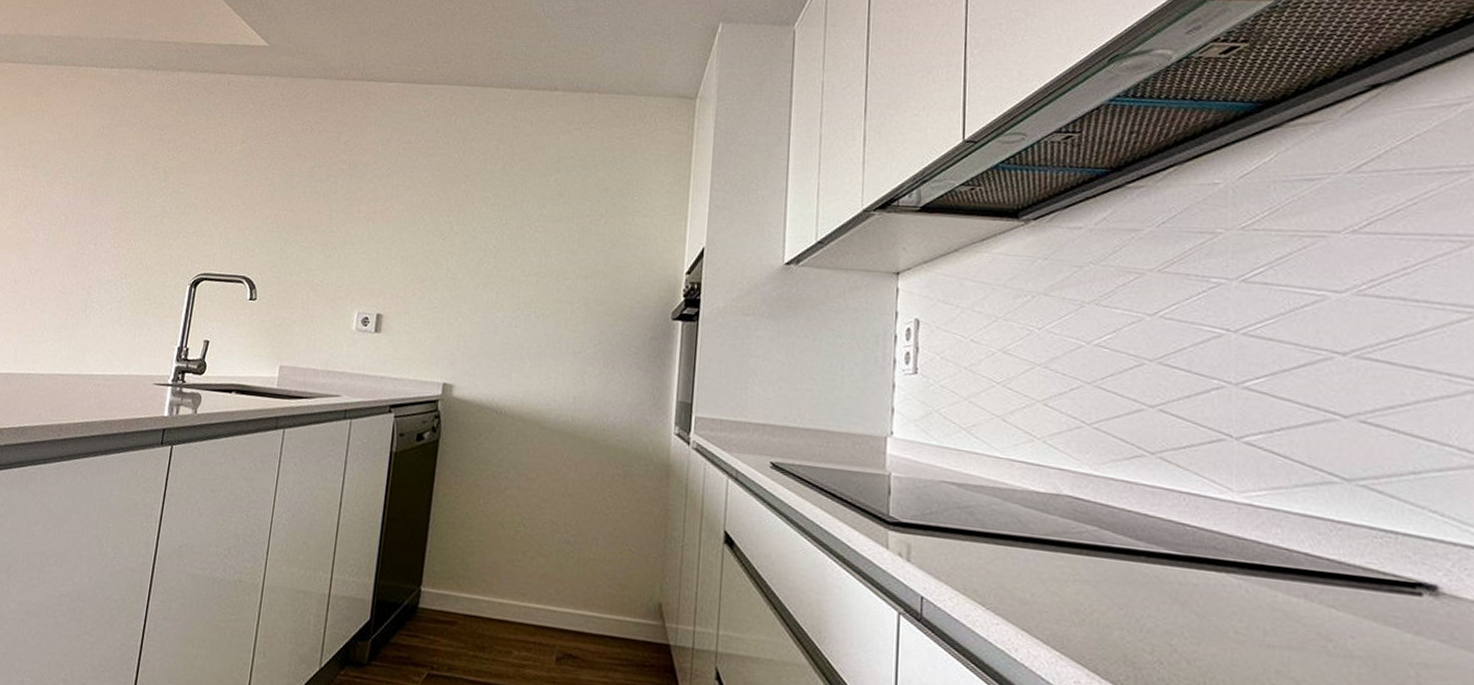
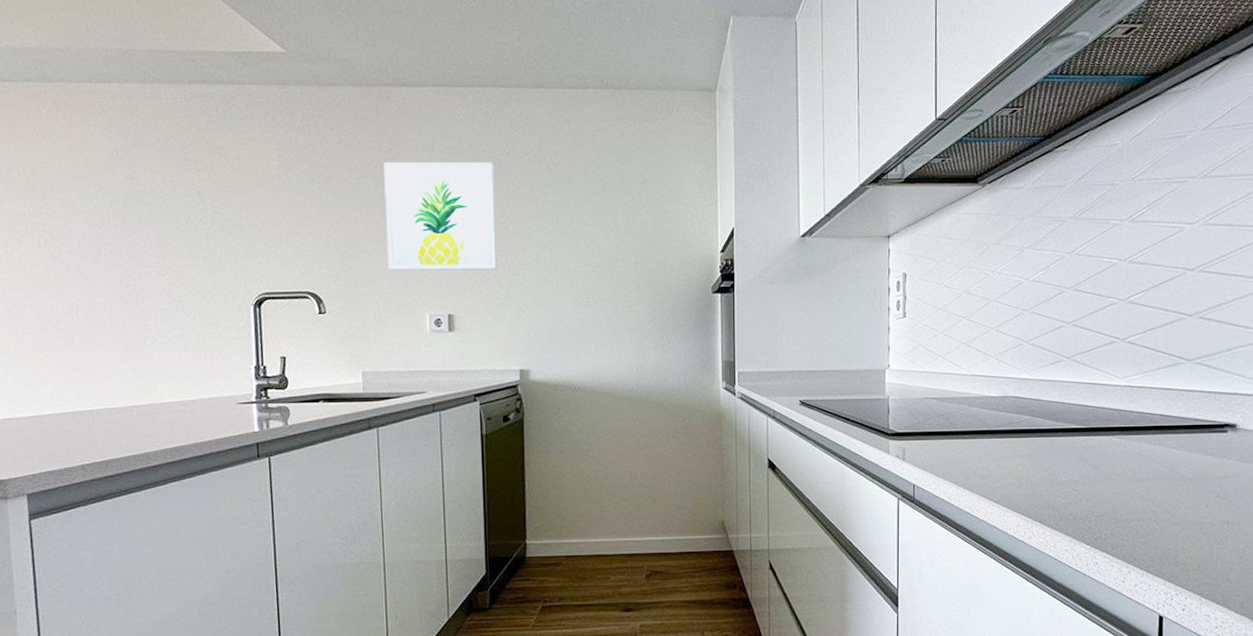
wall art: none [325,153,448,272] -> present [383,161,498,271]

